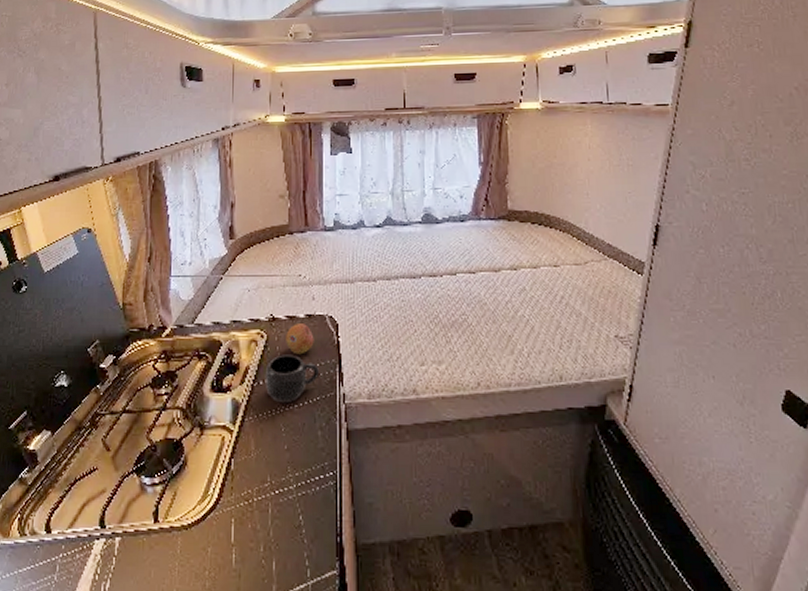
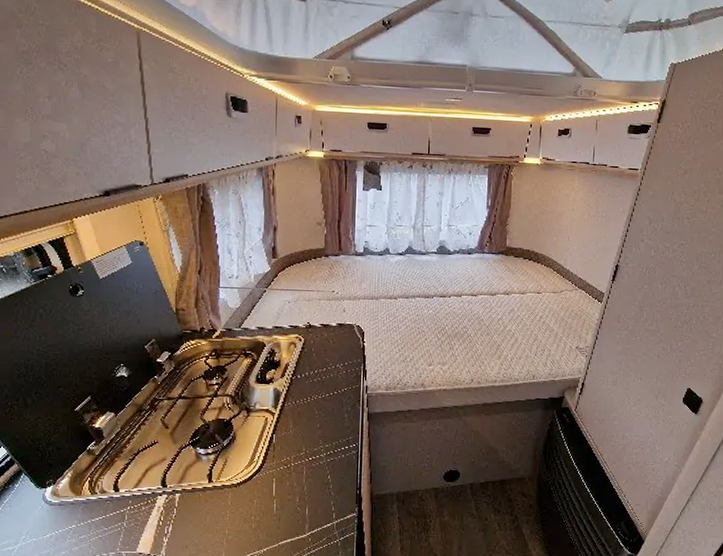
mug: present [265,354,319,403] -> none [302,355,347,393]
fruit: present [286,324,314,355] -> none [320,330,344,355]

